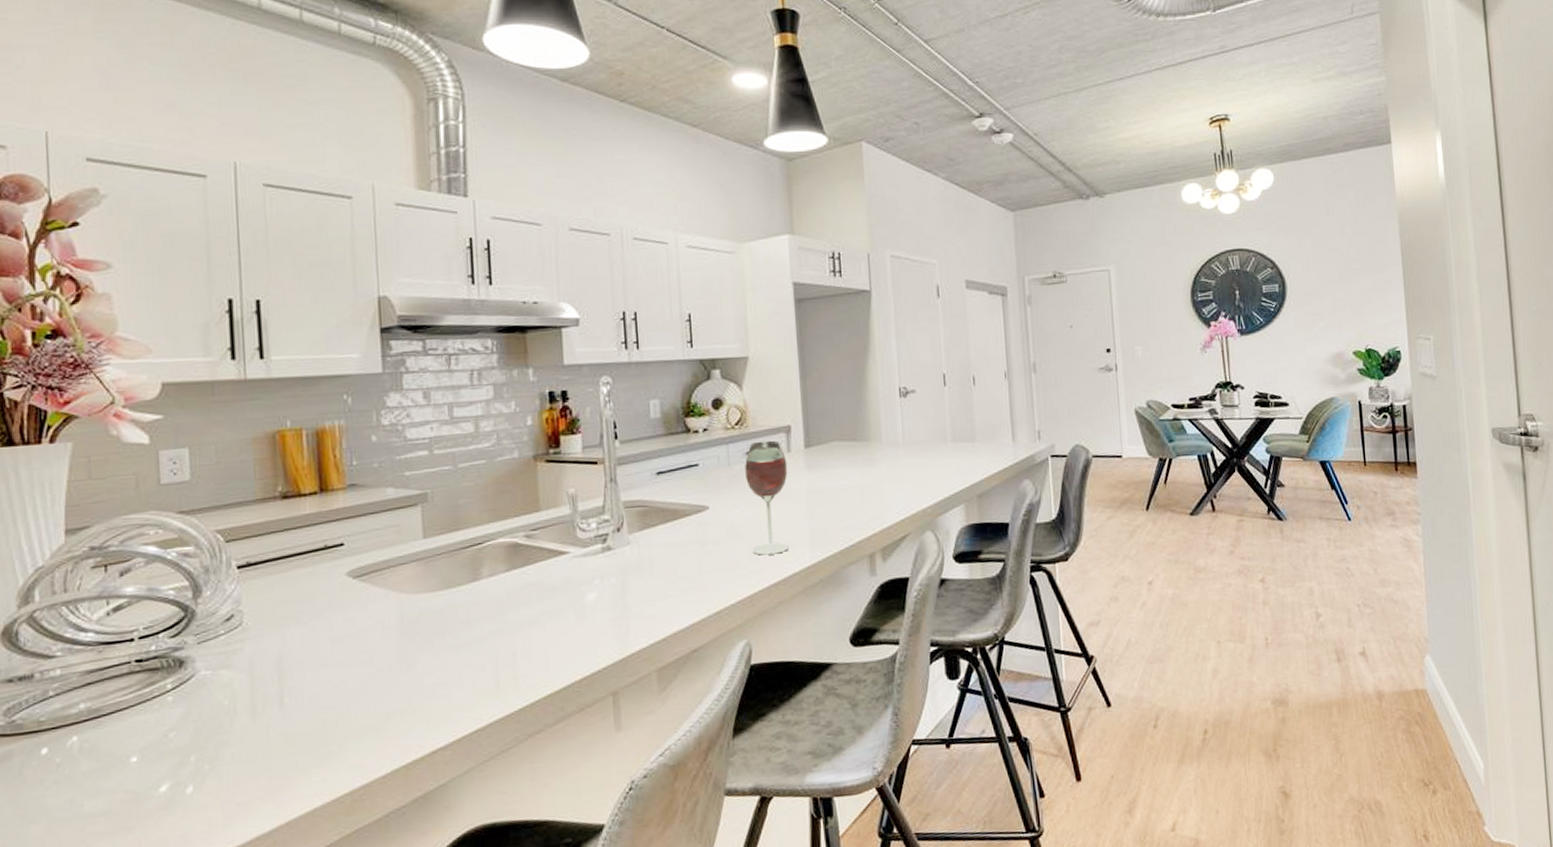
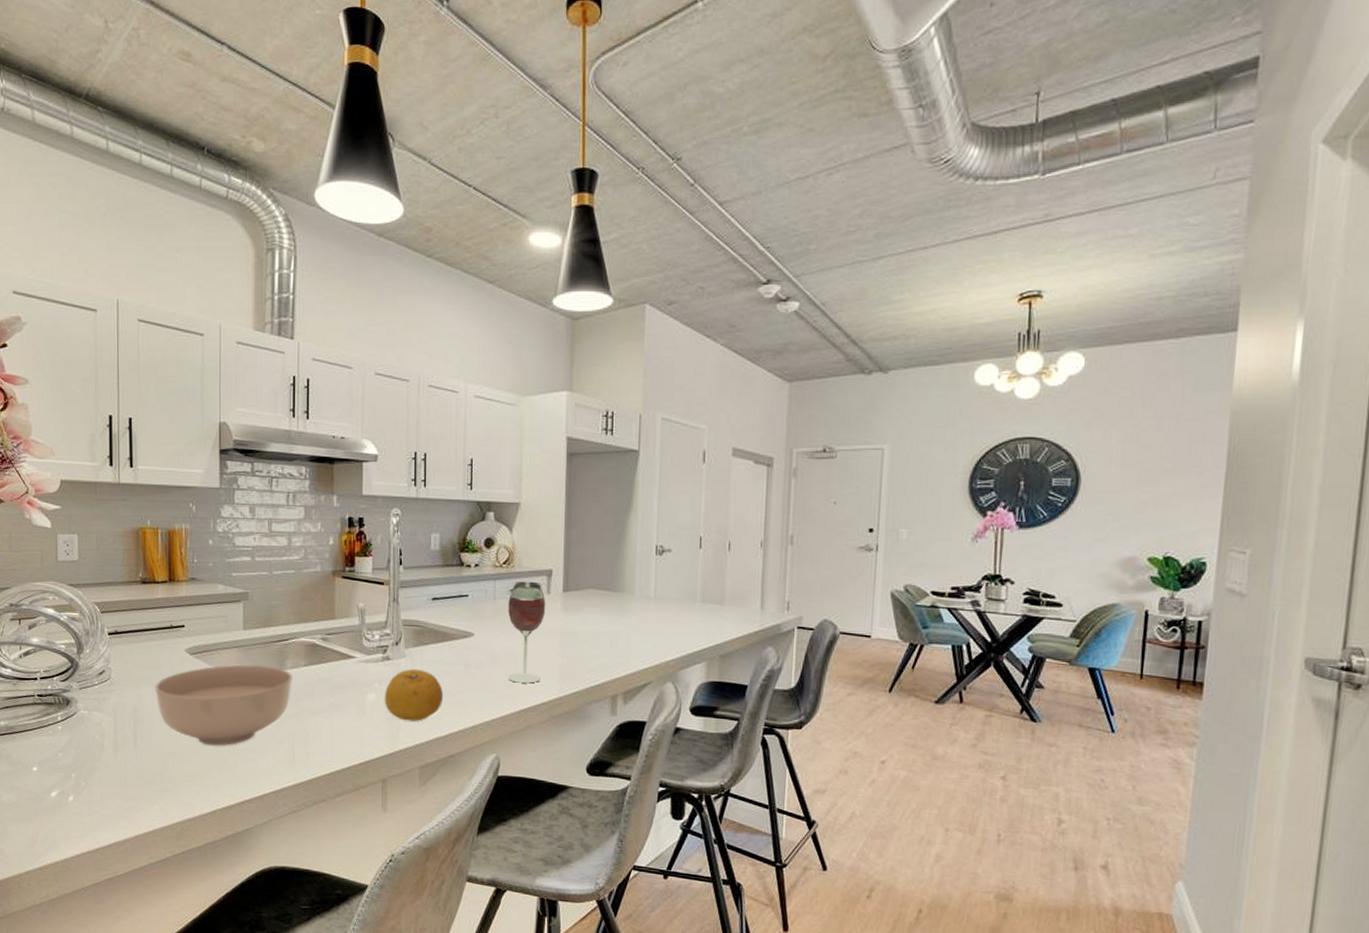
bowl: none [305,577,491,689] -> present [154,664,292,746]
fruit: none [607,555,680,618] -> present [384,668,444,721]

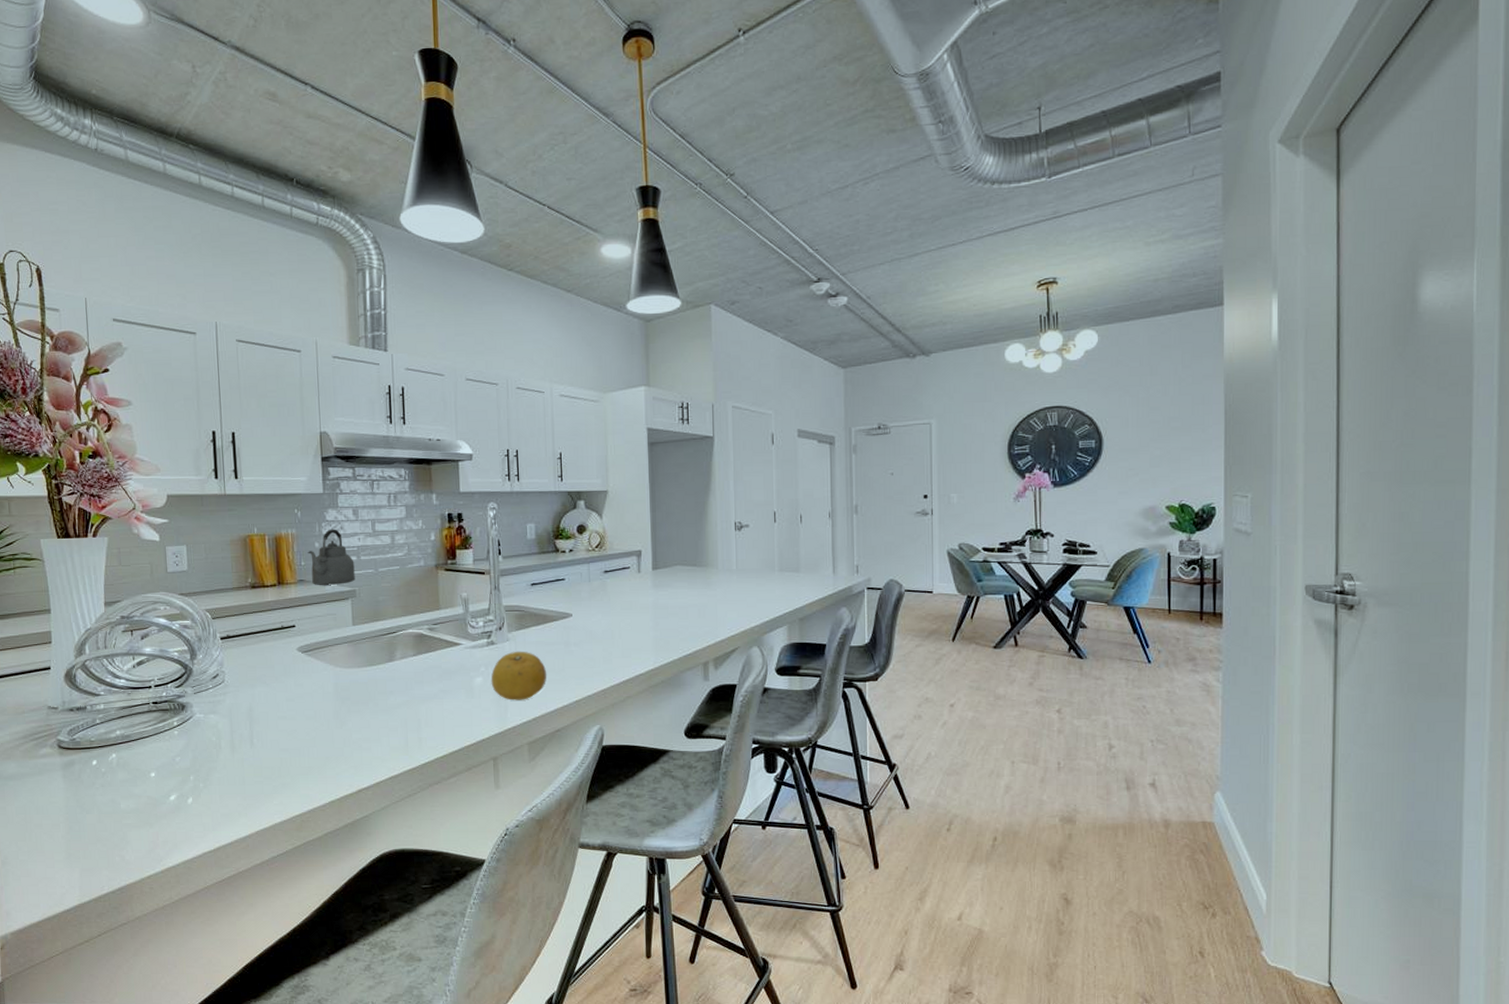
bowl: present [154,664,292,746] -> none [268,657,403,738]
kettle: none [200,526,249,586] -> present [307,529,355,585]
wineglass: present [508,581,546,684] -> none [602,562,638,657]

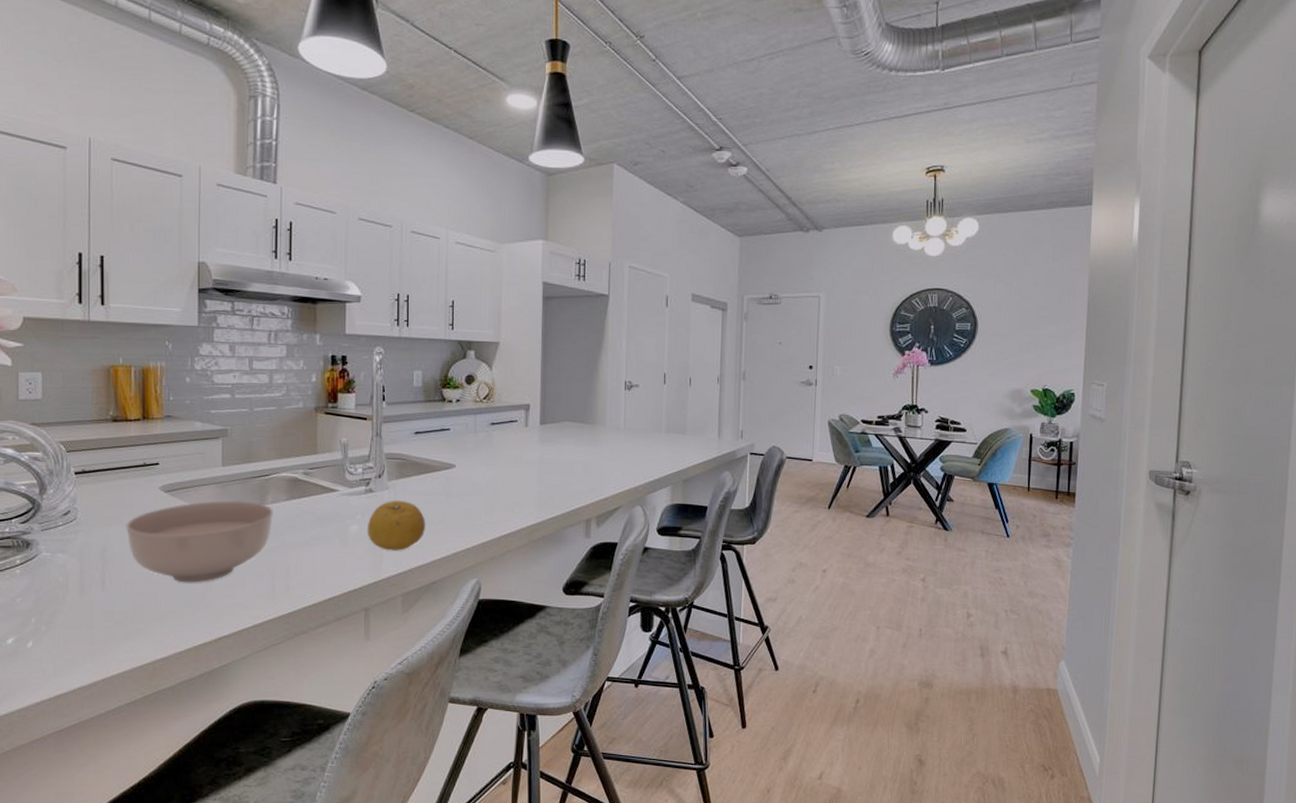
bowl: none [268,657,403,738] -> present [125,500,273,583]
kettle: present [307,529,355,585] -> none [177,364,228,423]

